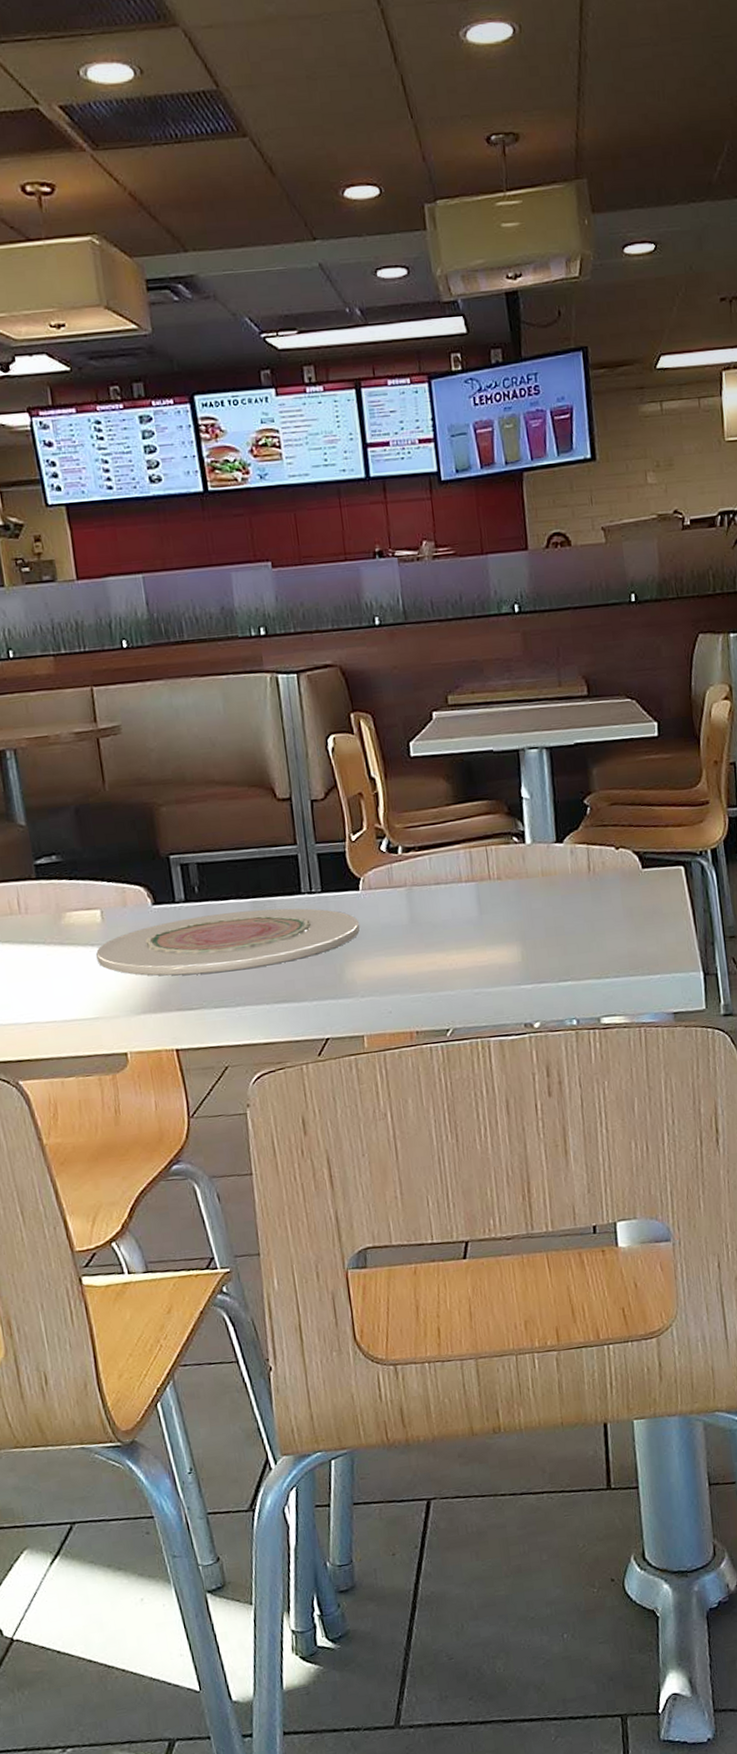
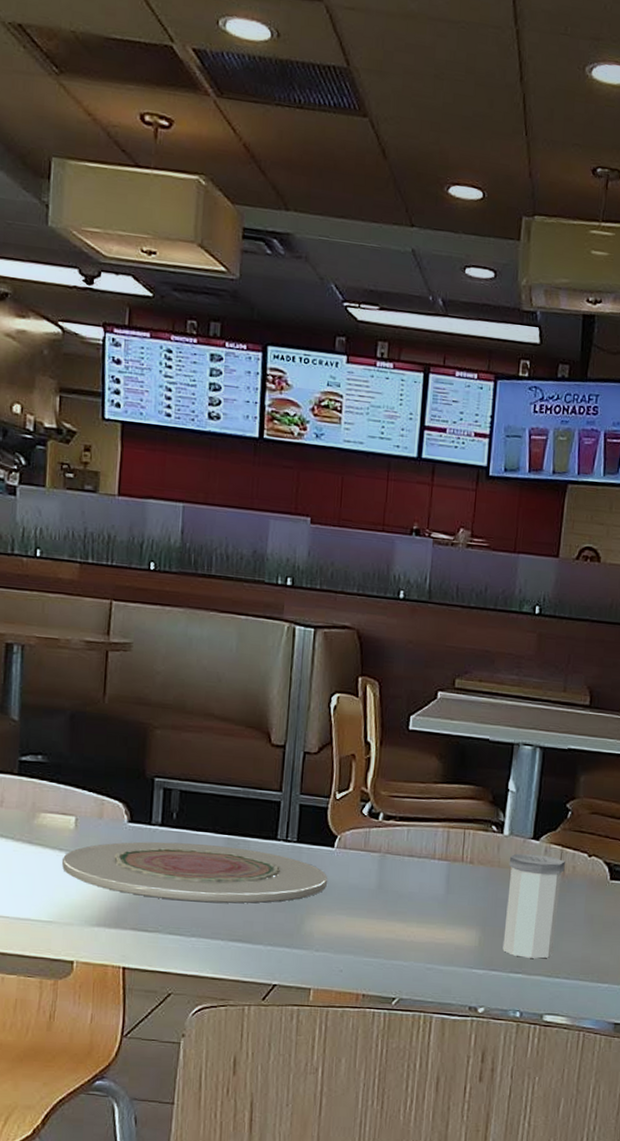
salt shaker: none [536,856,599,964] -> present [502,853,565,959]

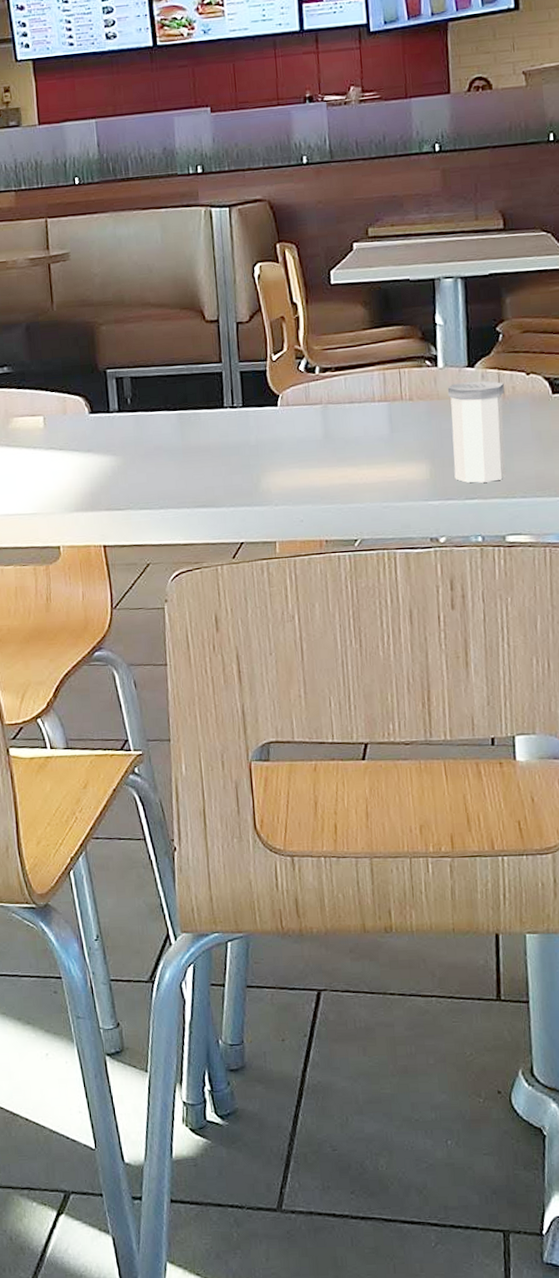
plate: present [62,841,328,904] -> none [38,420,277,479]

